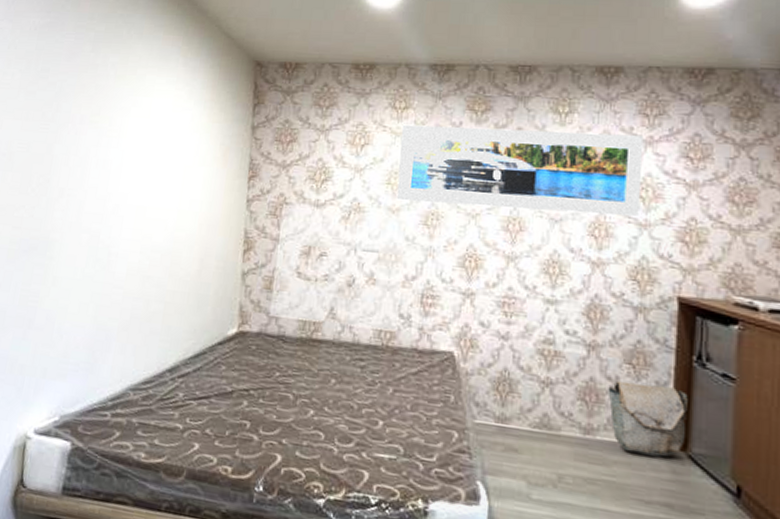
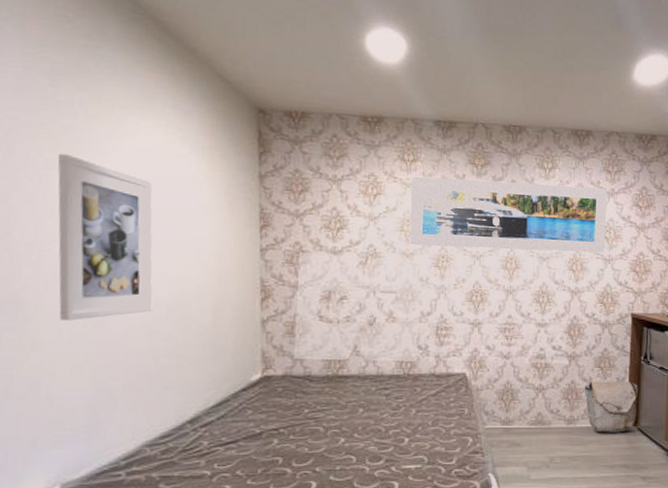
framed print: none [76,110,160,261] -> present [57,153,153,321]

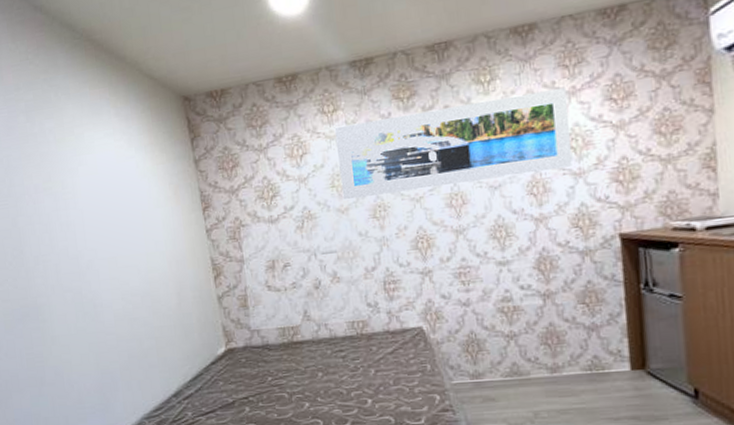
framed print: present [57,153,153,321] -> none [42,177,130,318]
bag: present [584,381,638,433] -> none [566,316,643,380]

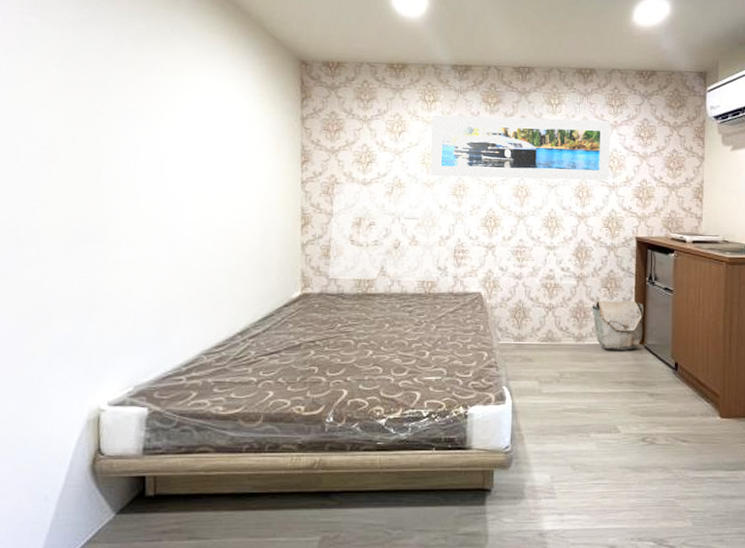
bag: none [566,316,643,380] -> present [592,300,644,350]

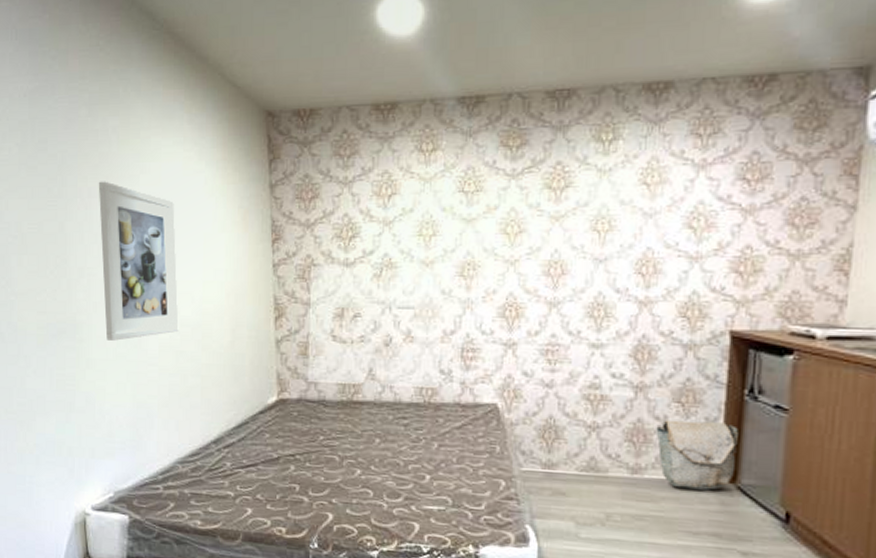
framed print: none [136,104,214,245] -> present [98,181,179,341]
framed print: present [430,114,611,181] -> none [429,159,696,252]

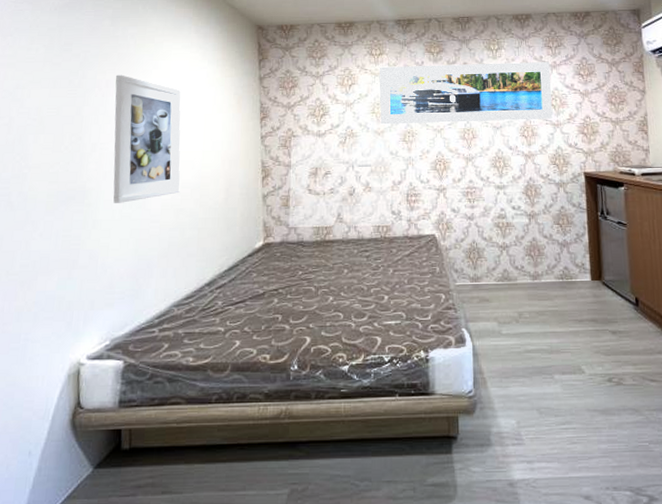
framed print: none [429,159,696,252] -> present [379,62,553,125]
bag: present [655,420,738,490] -> none [545,237,599,287]

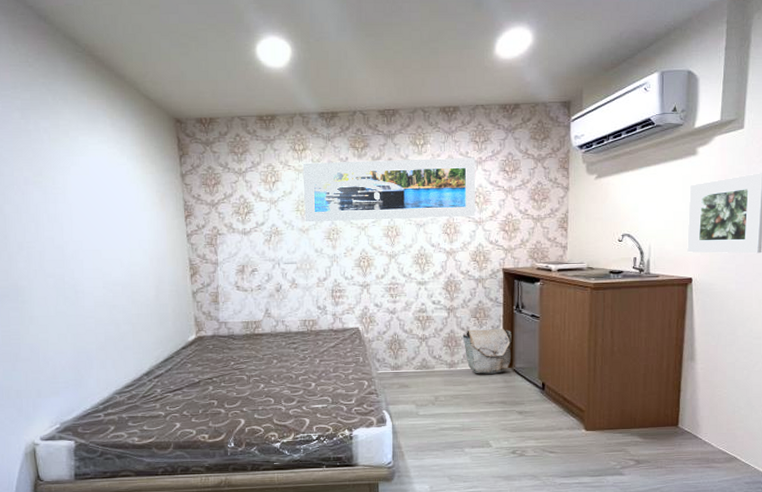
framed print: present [113,74,181,203] -> none [33,171,111,300]
bag: none [545,237,599,287] -> present [462,329,512,374]

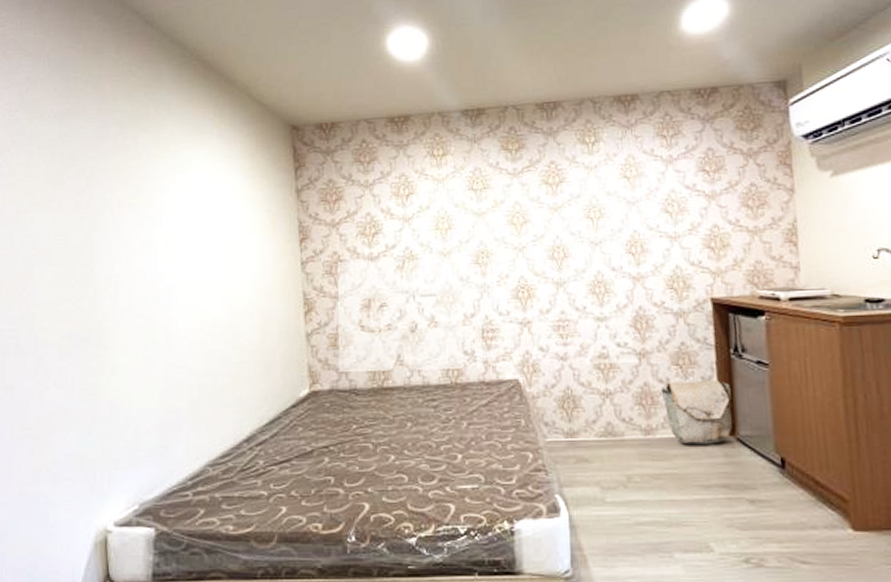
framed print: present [302,158,476,223] -> none [442,156,668,244]

